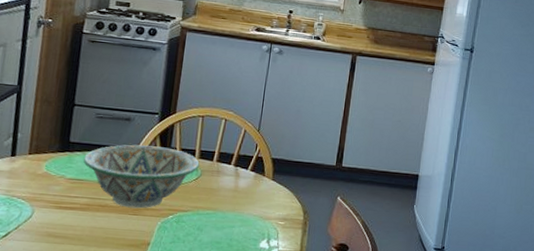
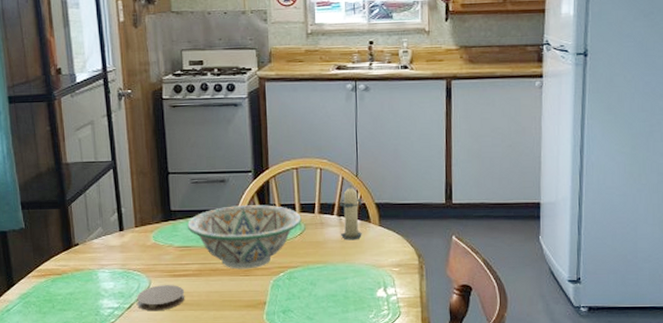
coaster: none [15,215,68,242] -> present [137,285,185,311]
candle: none [235,139,260,191] -> present [340,185,363,241]

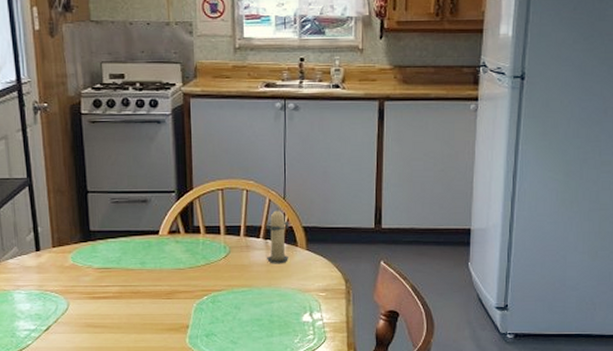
coaster: present [137,285,185,311] -> none [55,307,105,334]
decorative bowl: present [187,205,302,269] -> none [107,226,226,292]

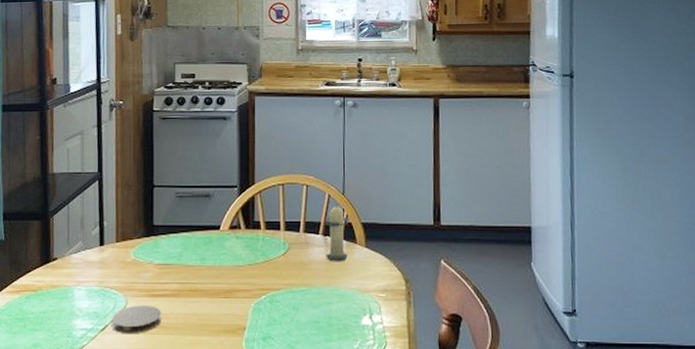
coaster: none [55,307,105,334] -> present [112,305,162,334]

